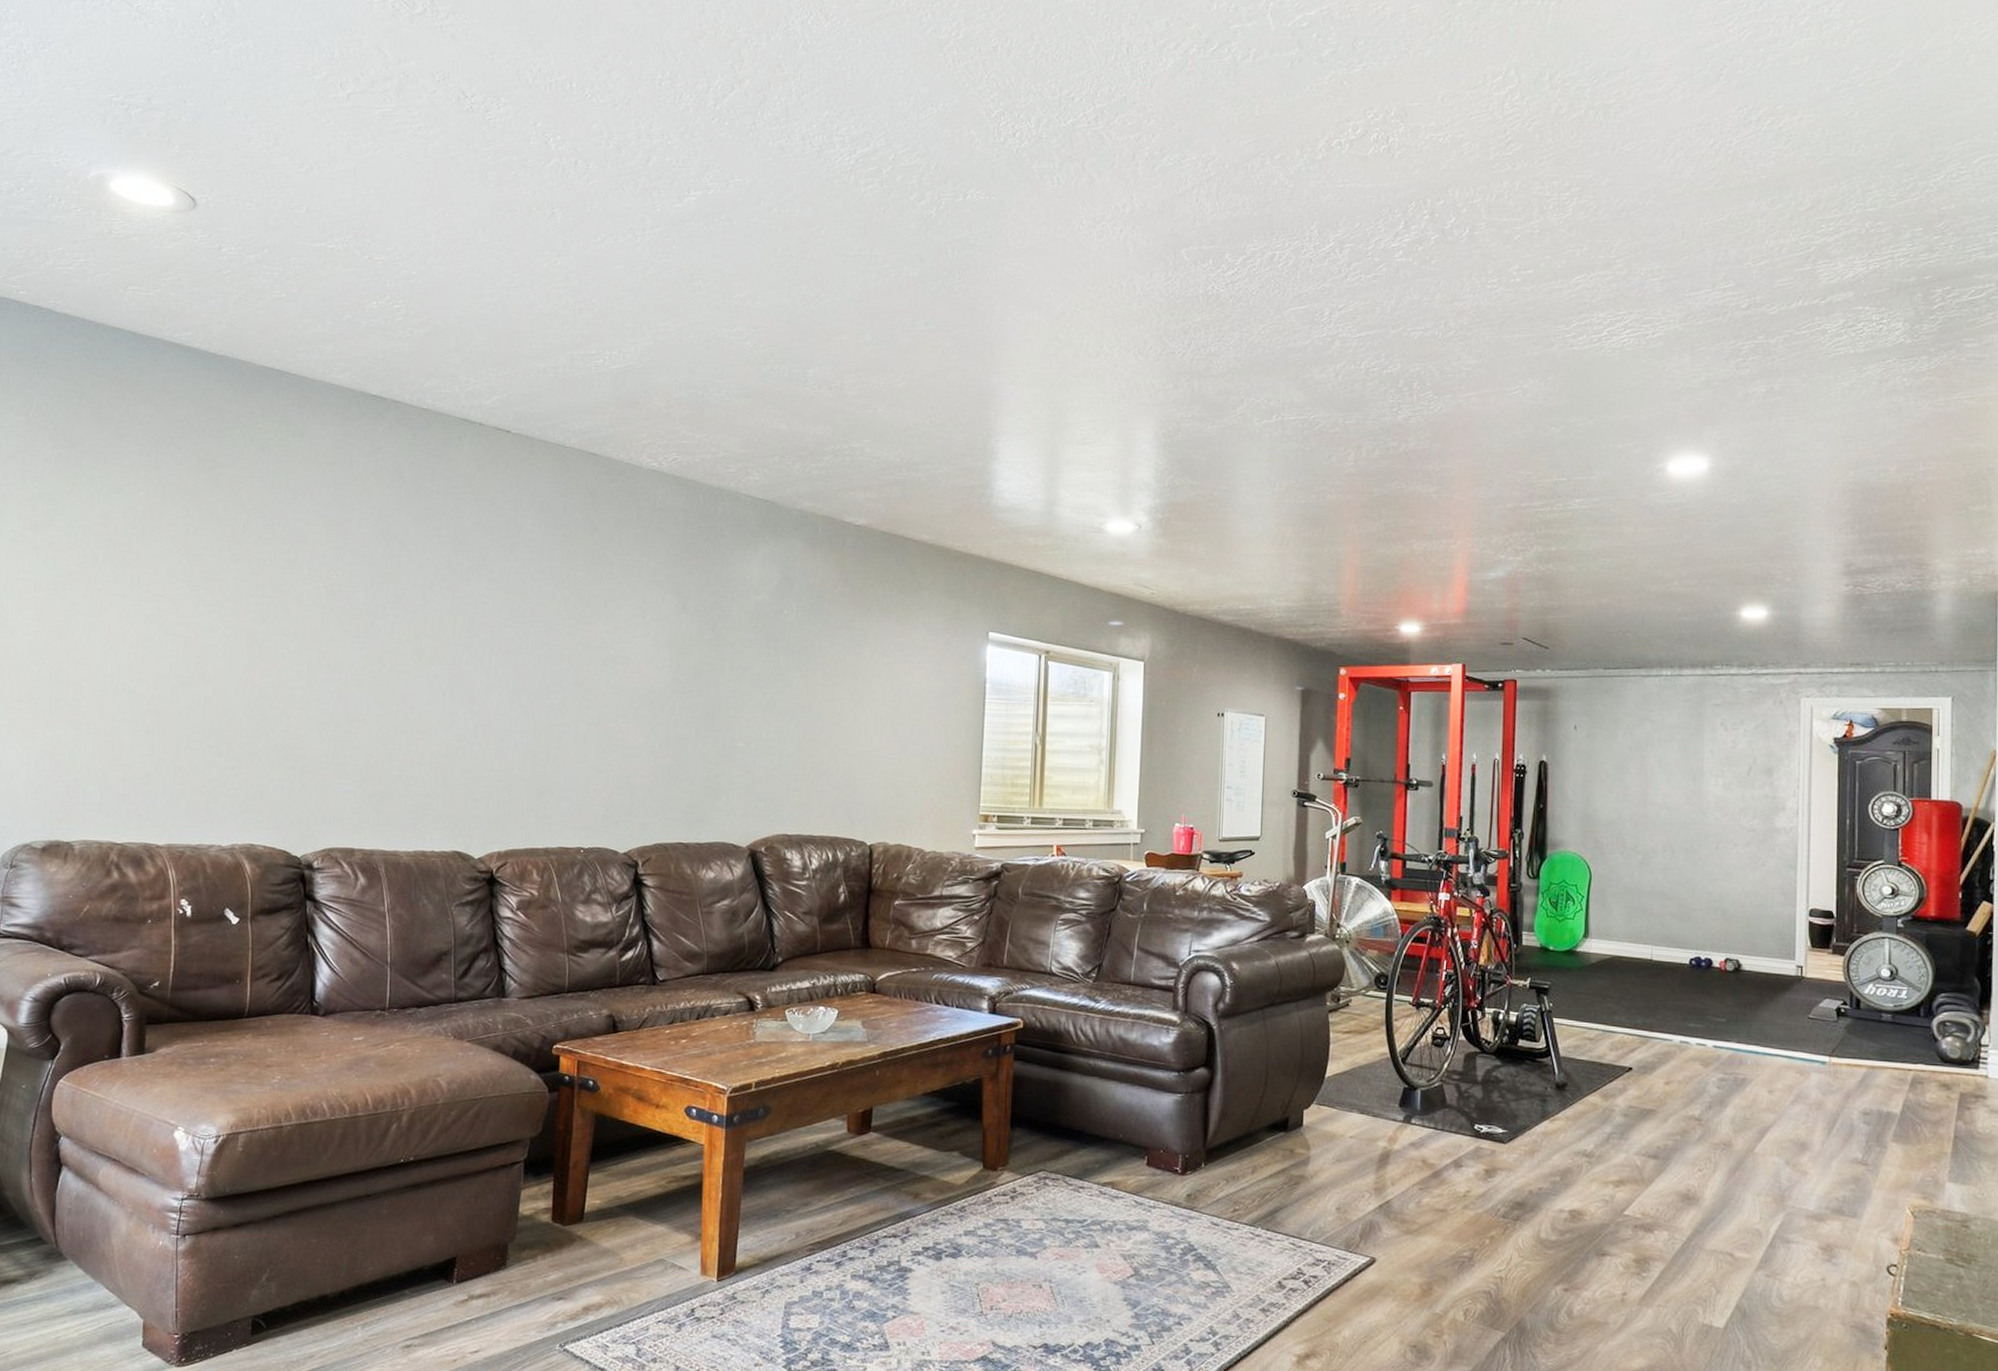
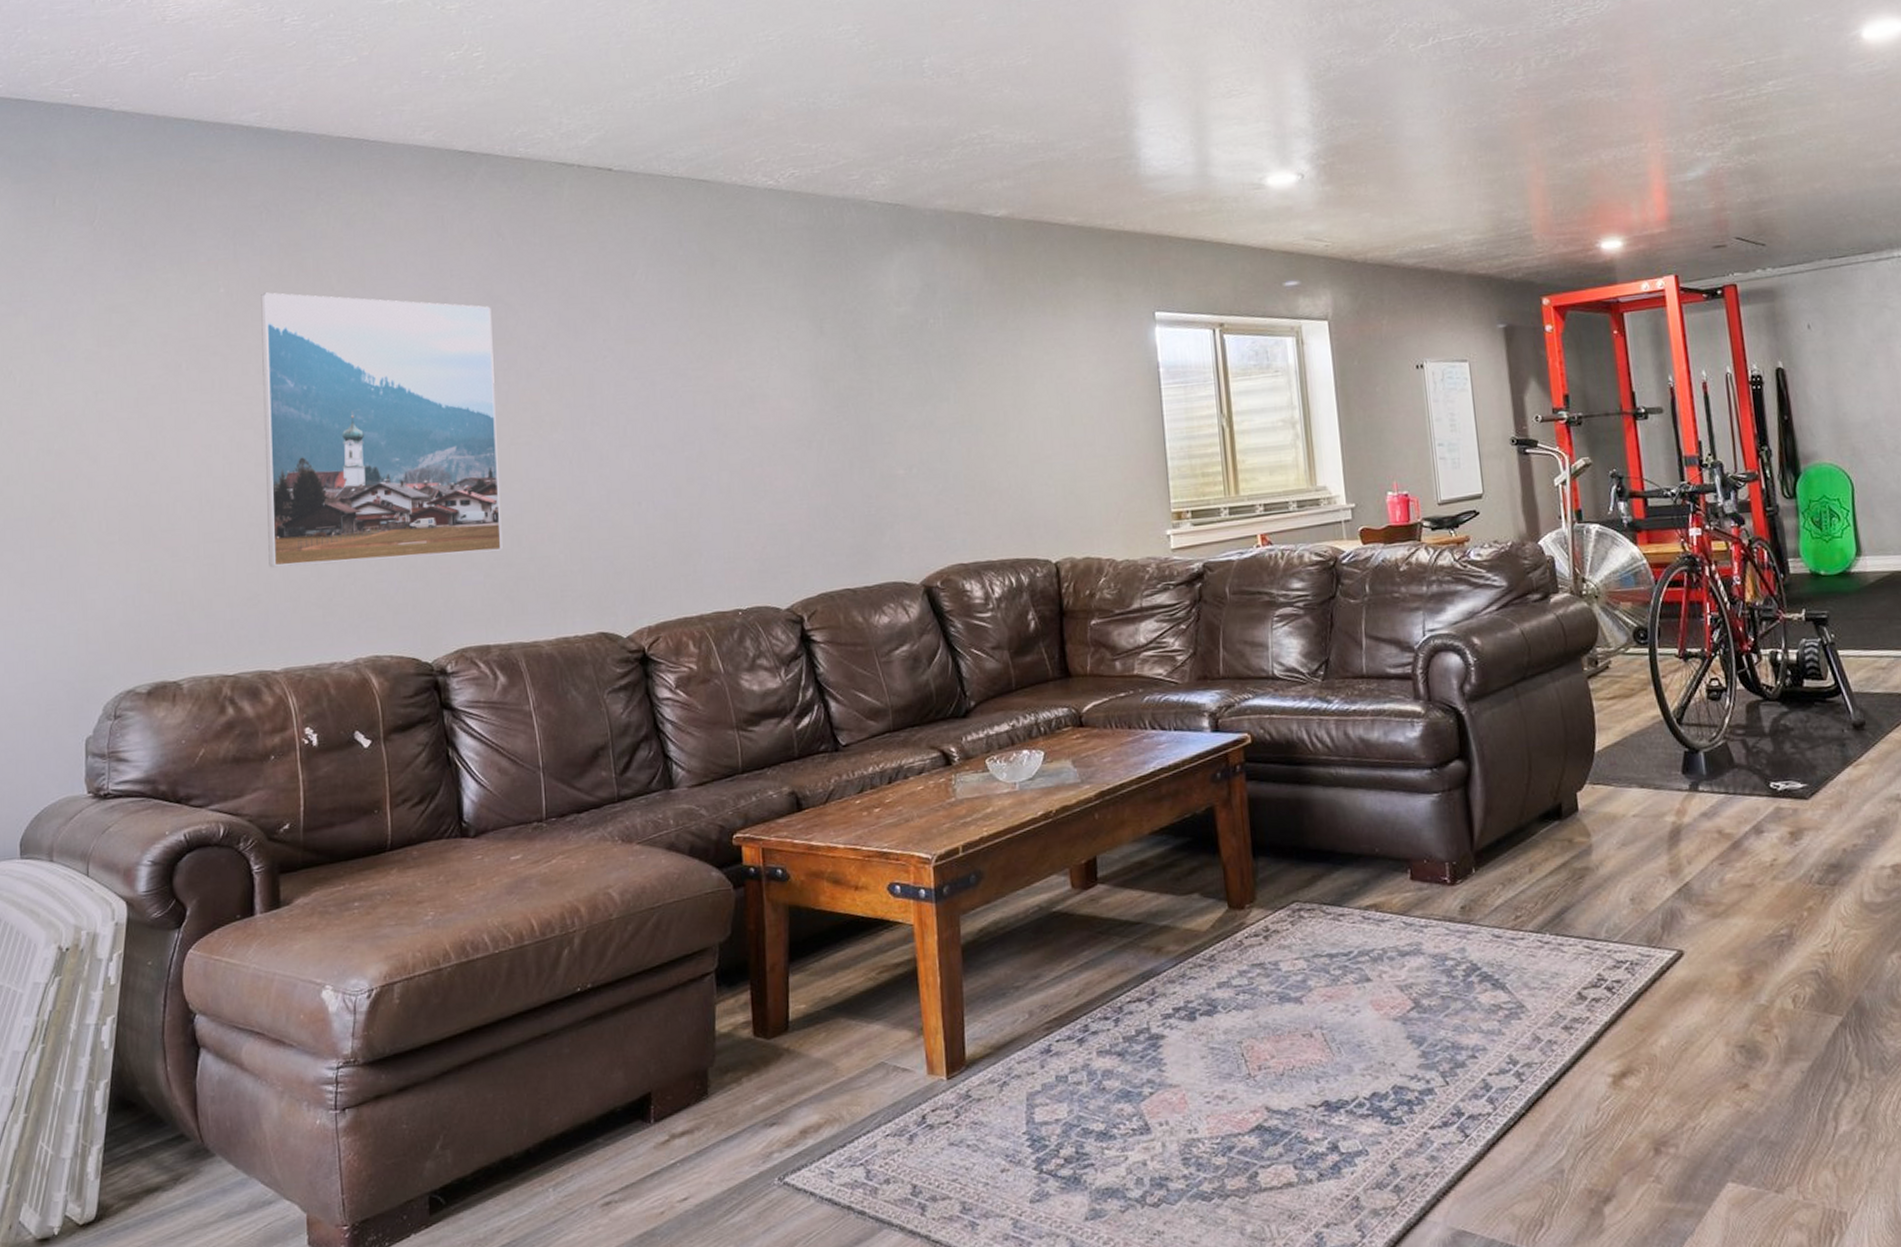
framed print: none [162,501,387,766] -> present [261,292,503,568]

